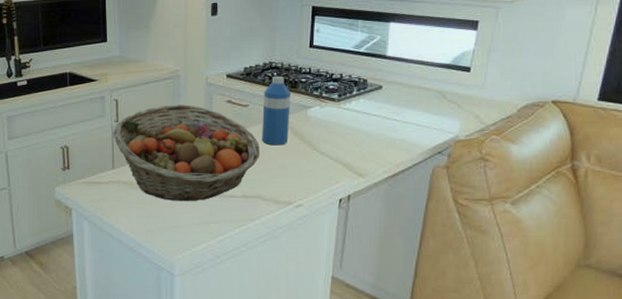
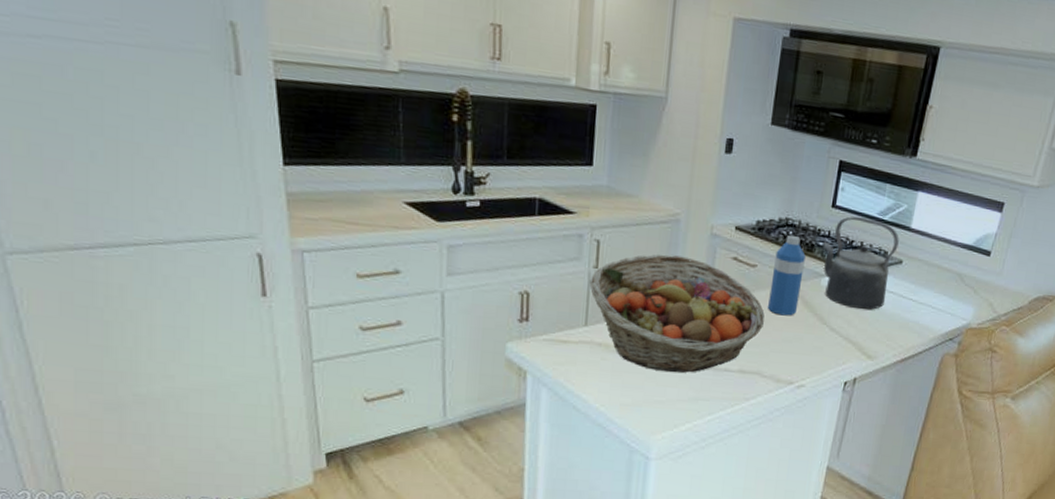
kettle: none [305,52,376,132] -> present [823,216,899,310]

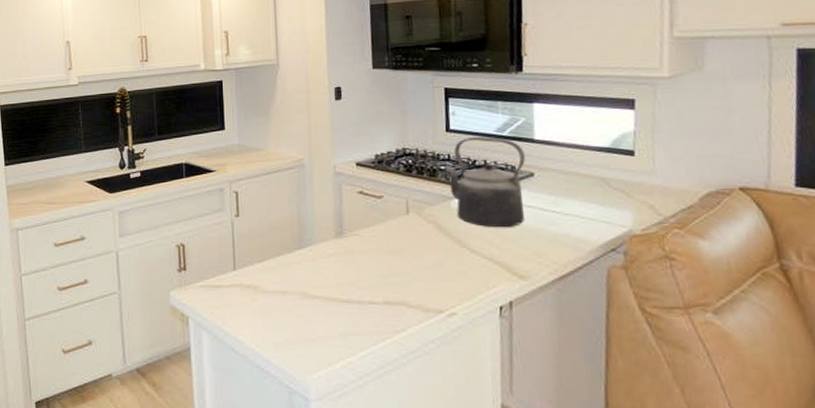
fruit basket: present [589,254,765,373] -> none [233,196,400,308]
water bottle: present [768,234,806,316] -> none [399,163,432,242]

